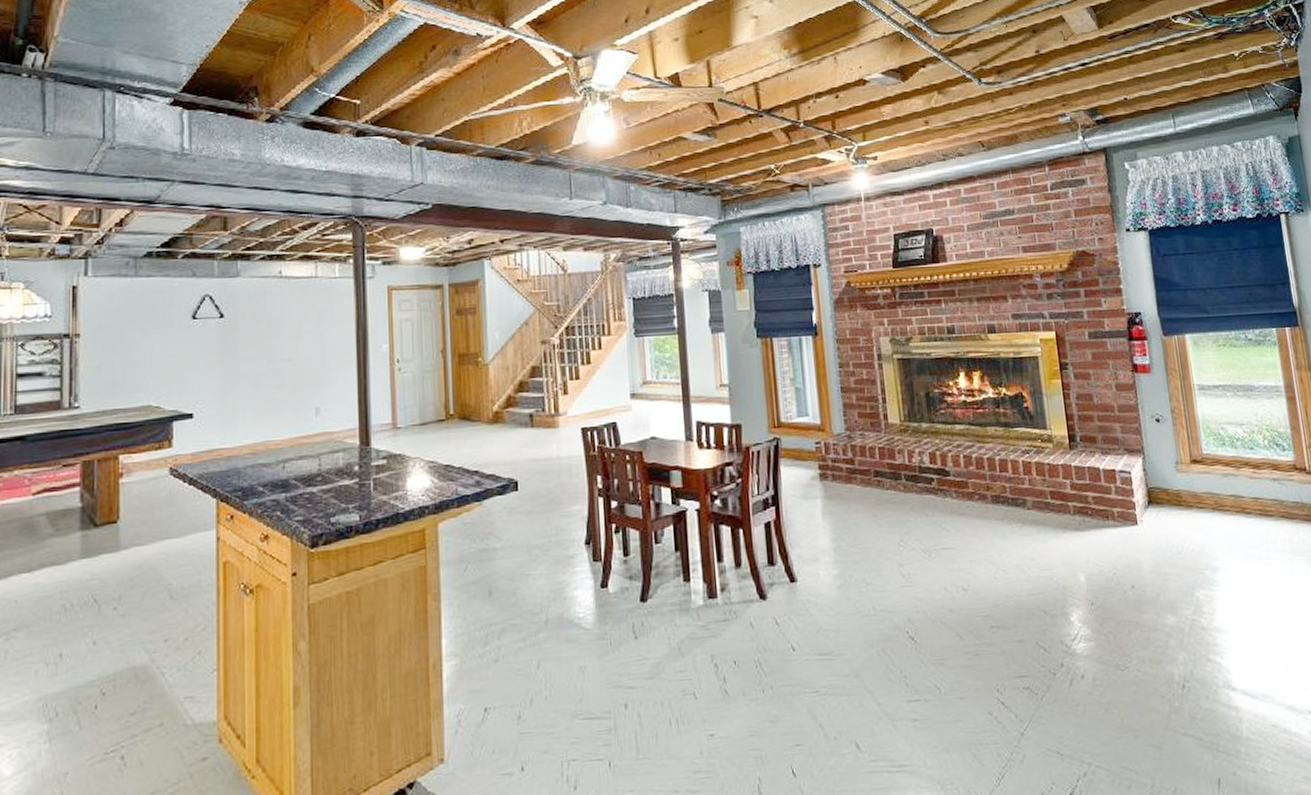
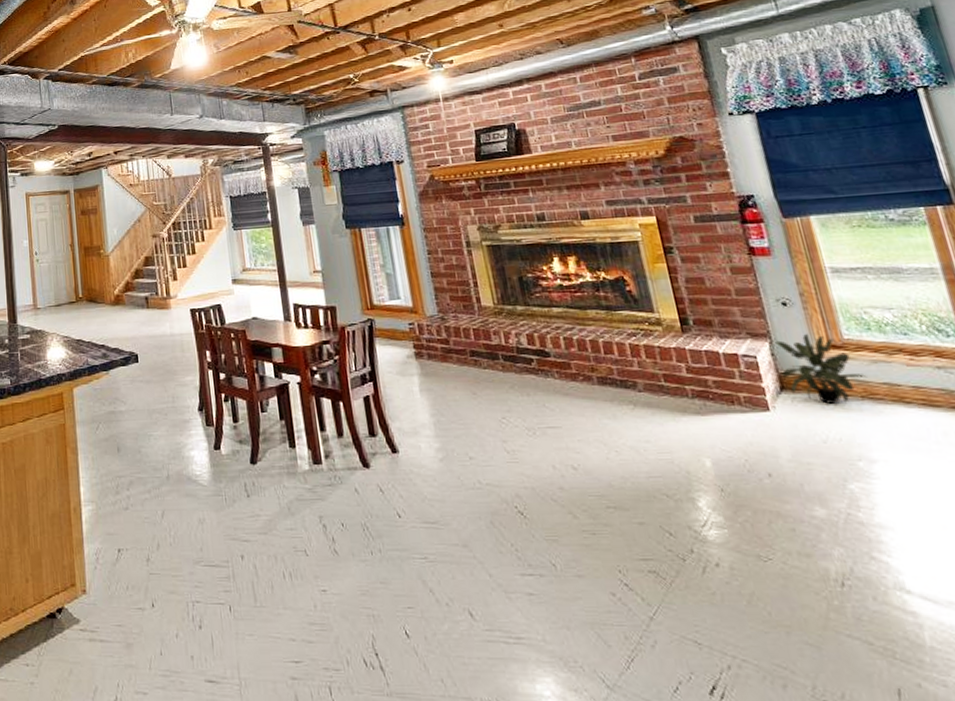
potted plant: none [1147,450,1219,517] -> present [775,334,868,405]

